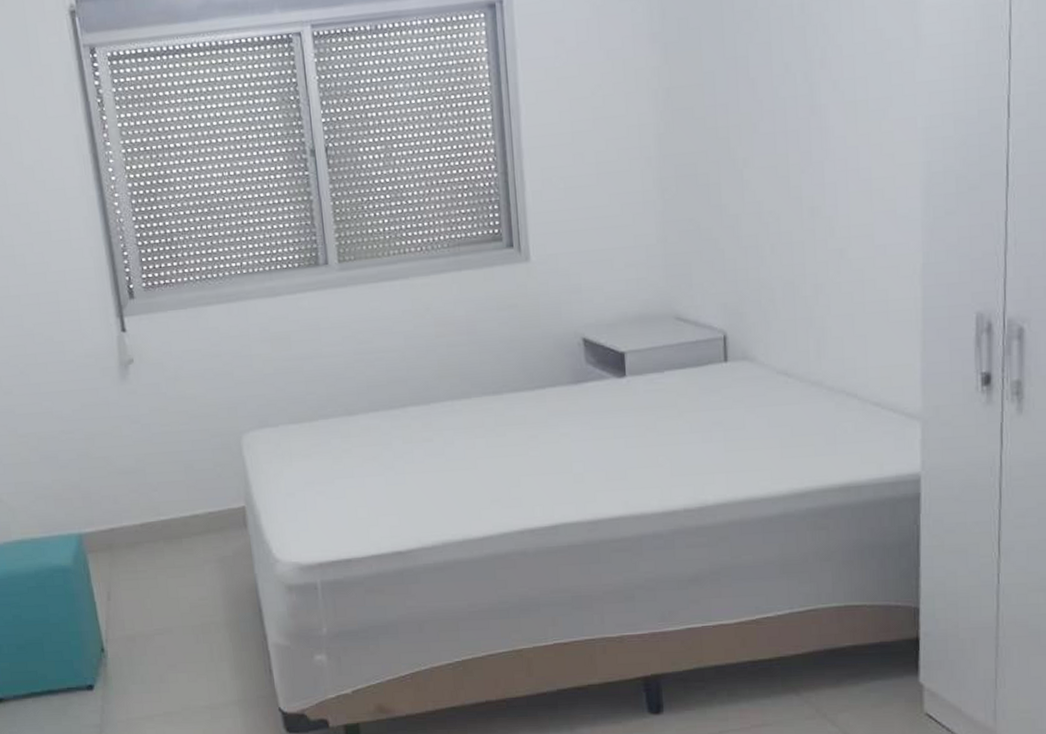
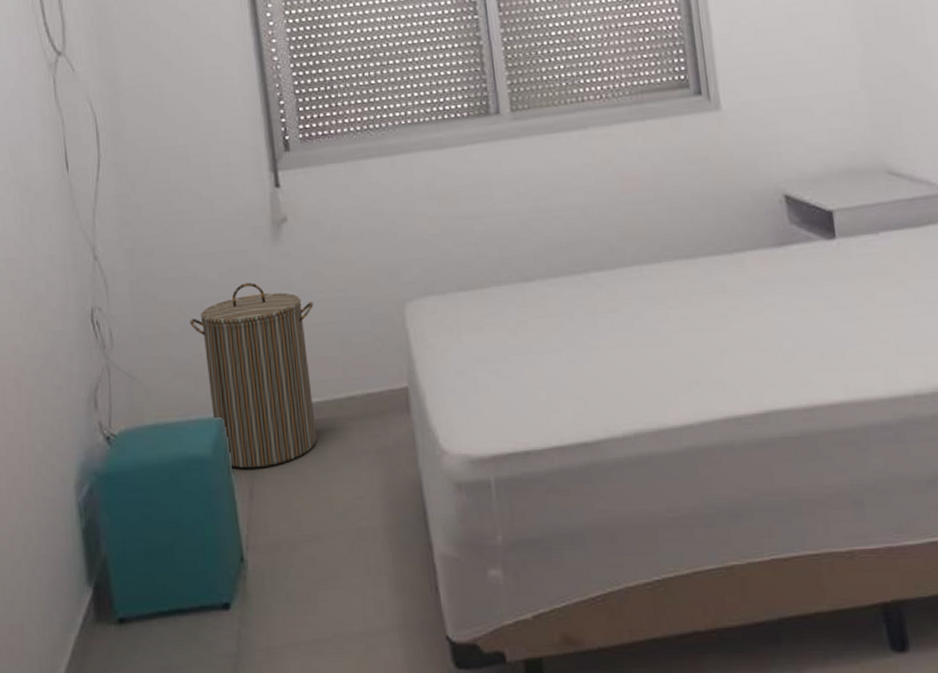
laundry hamper: none [48,417,165,576] -> present [190,282,317,469]

